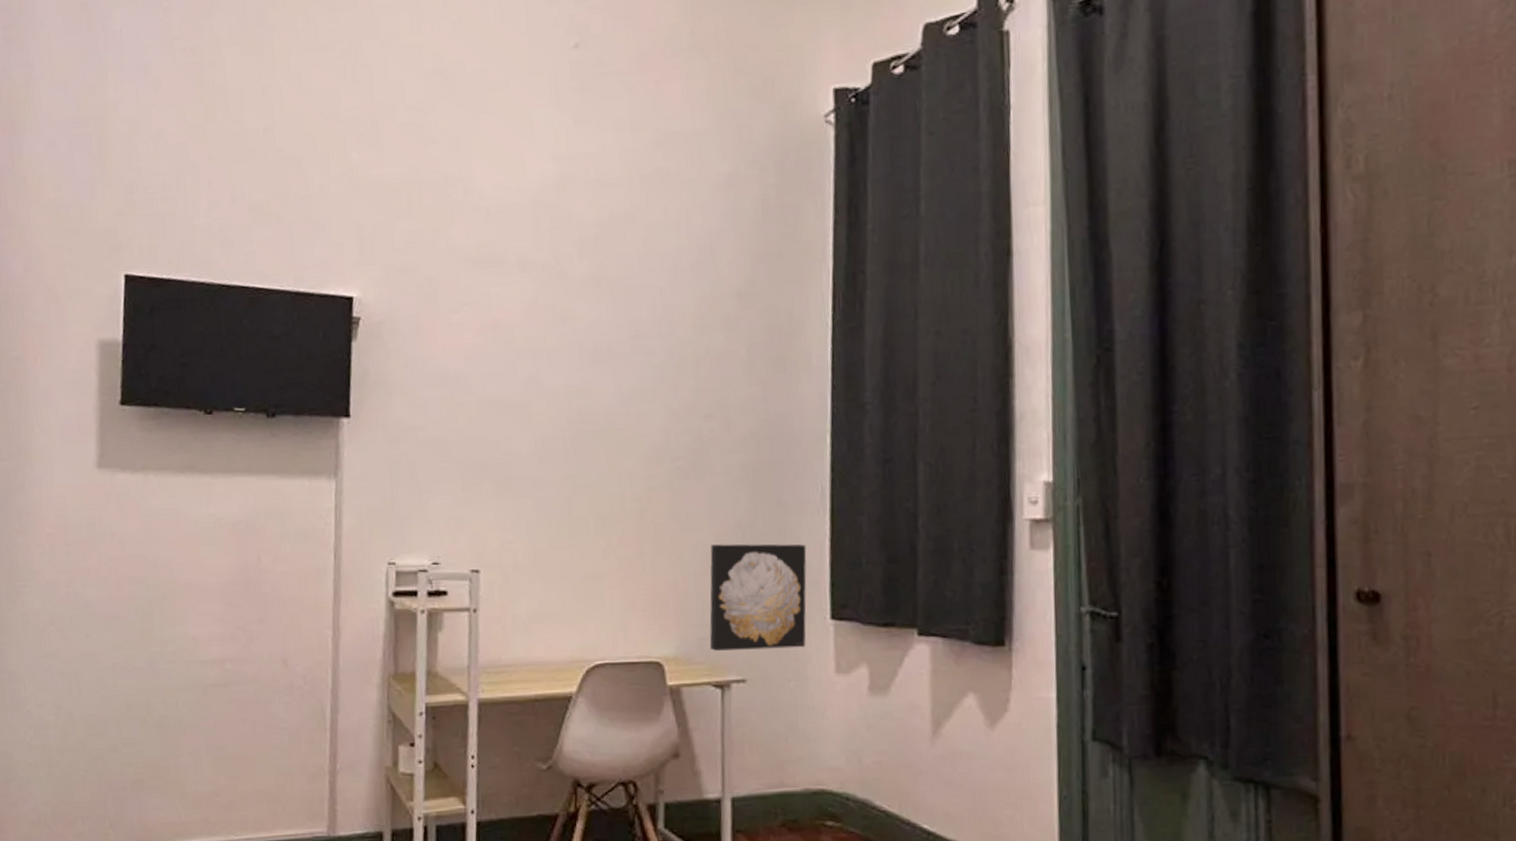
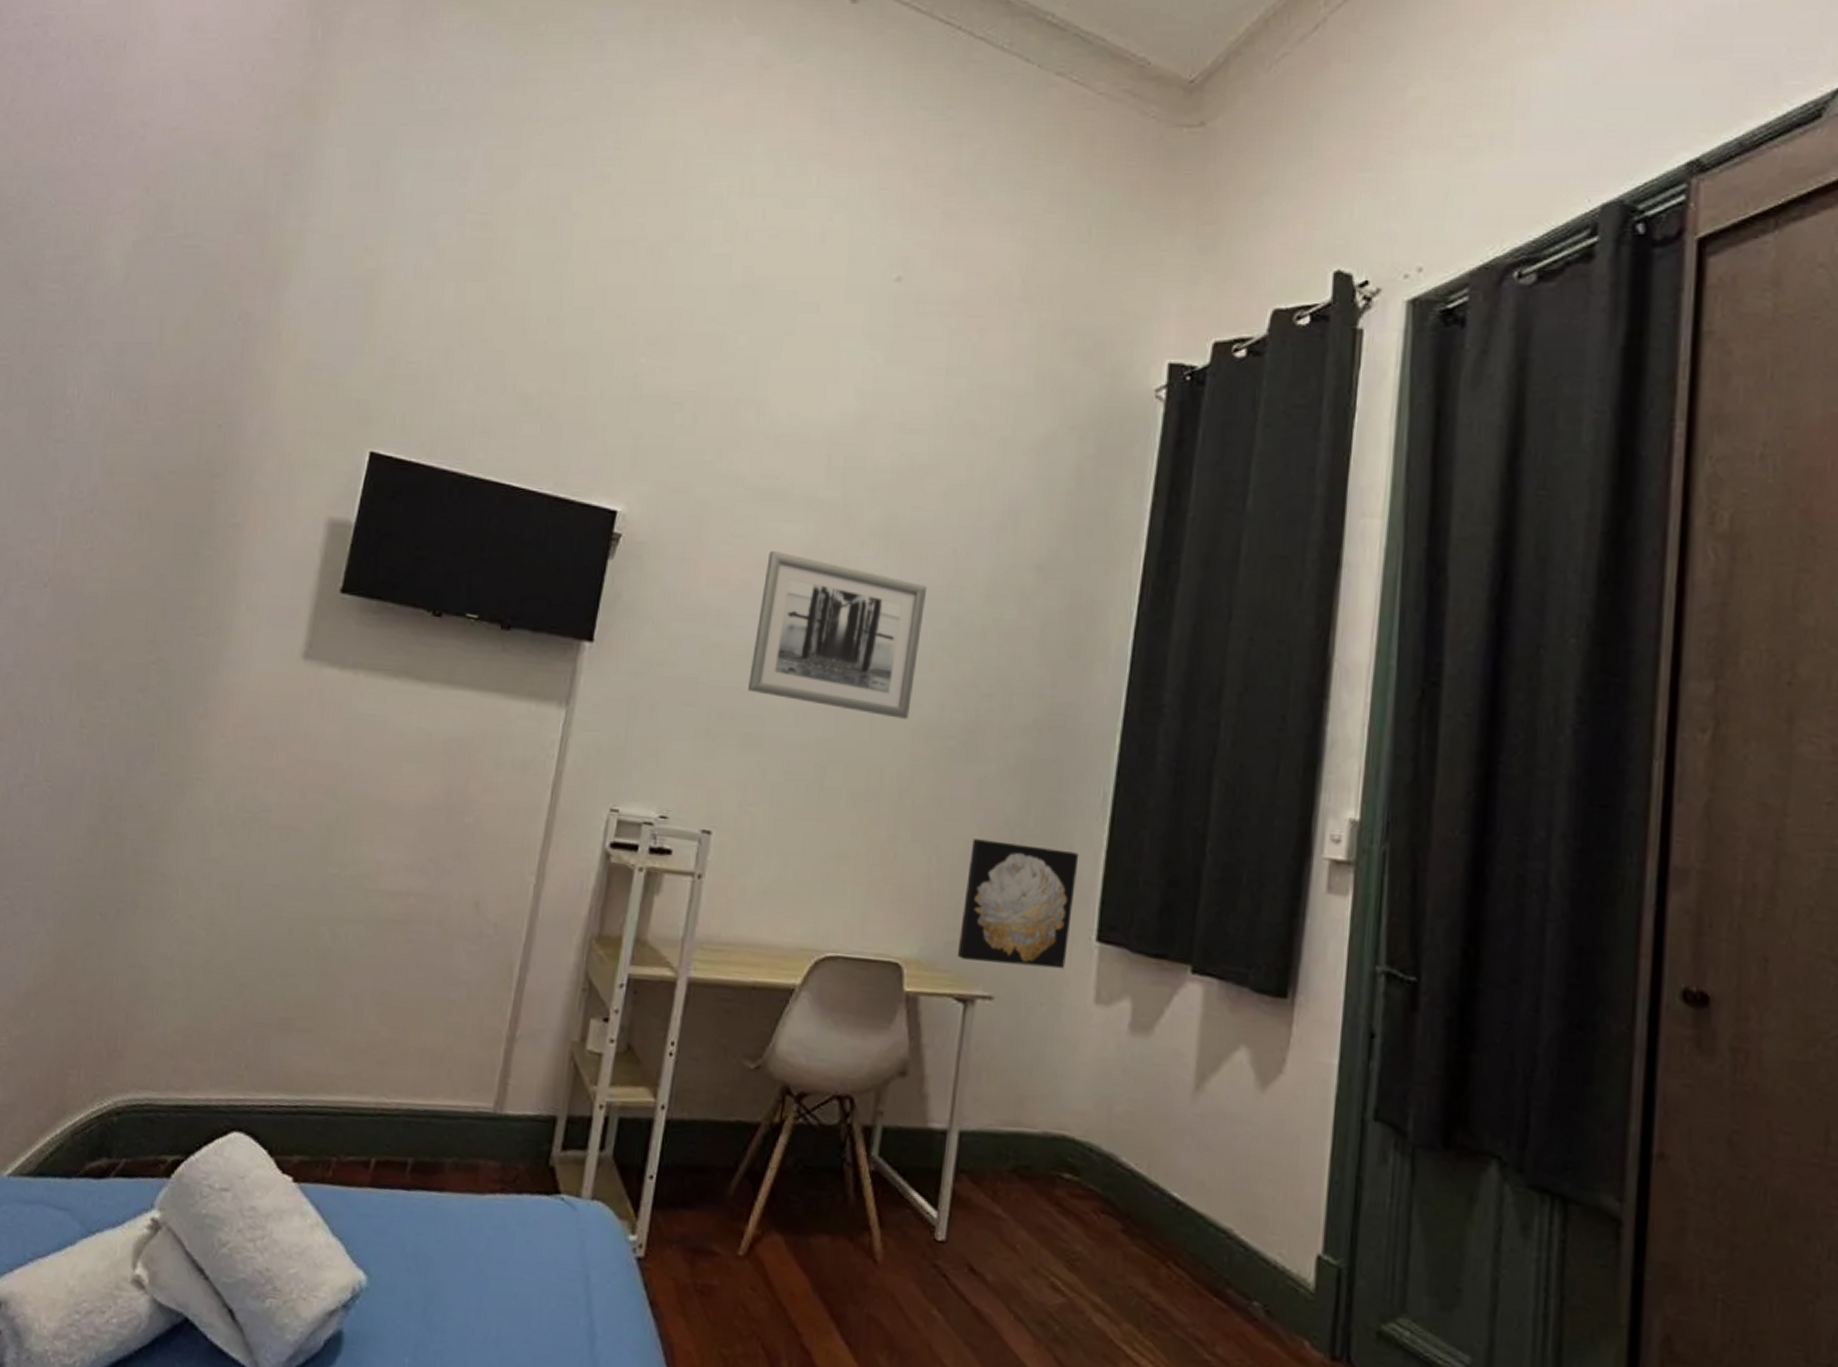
wall art: none [493,313,641,448] -> present [748,551,928,719]

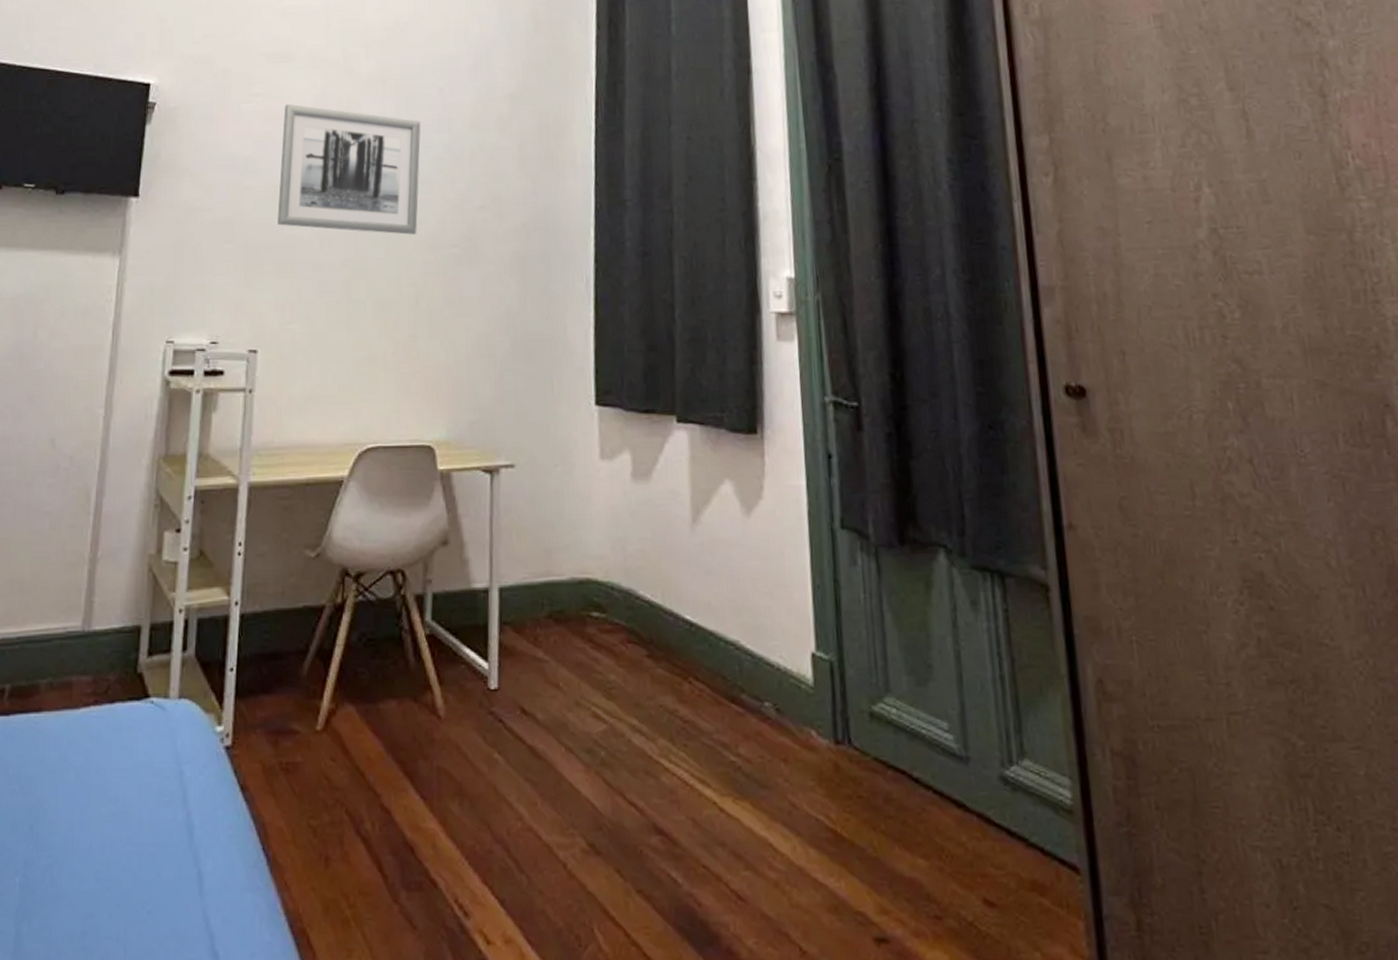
wall art: present [957,839,1079,969] -> none [479,329,573,435]

